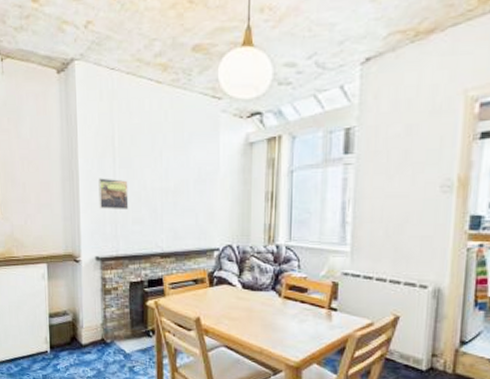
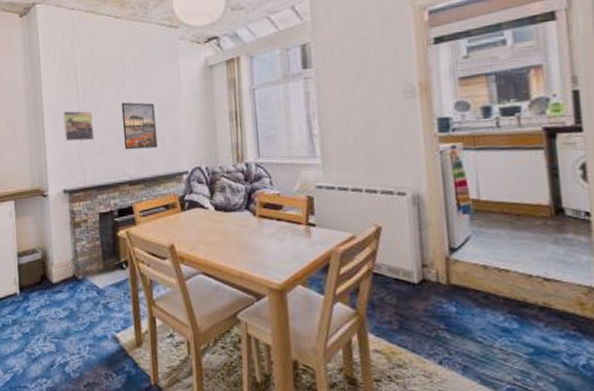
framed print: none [157,174,191,223] -> present [121,102,158,150]

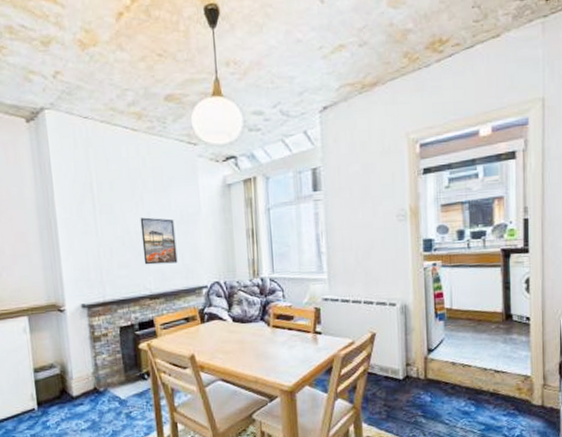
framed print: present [63,111,94,142] -> none [78,224,113,256]

